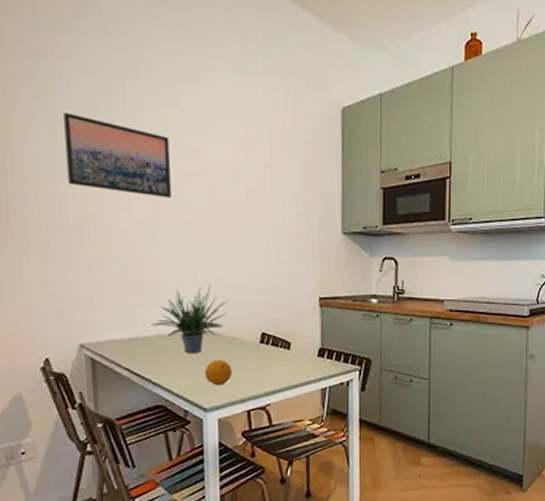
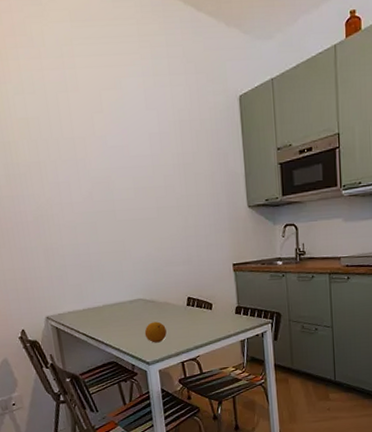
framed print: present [62,112,172,198] -> none [12,128,105,191]
potted plant: present [151,284,227,353] -> none [98,260,159,318]

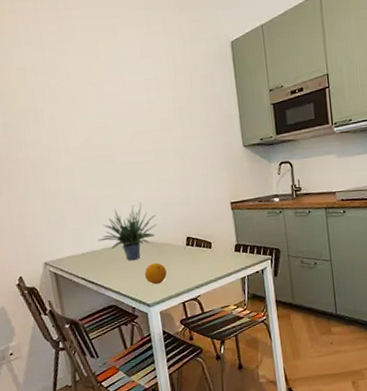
potted plant: none [98,260,159,318] -> present [97,202,157,260]

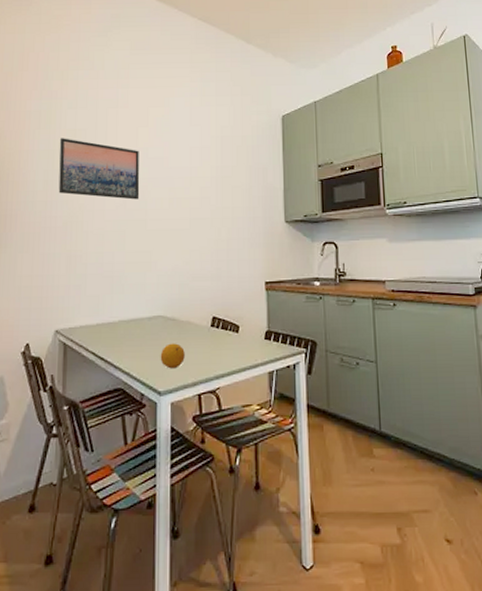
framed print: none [9,77,102,137] -> present [58,138,140,200]
potted plant: present [97,202,157,260] -> none [116,273,182,337]

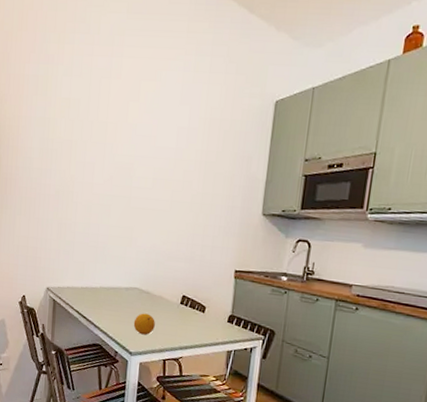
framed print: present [58,138,140,200] -> none [52,106,129,176]

